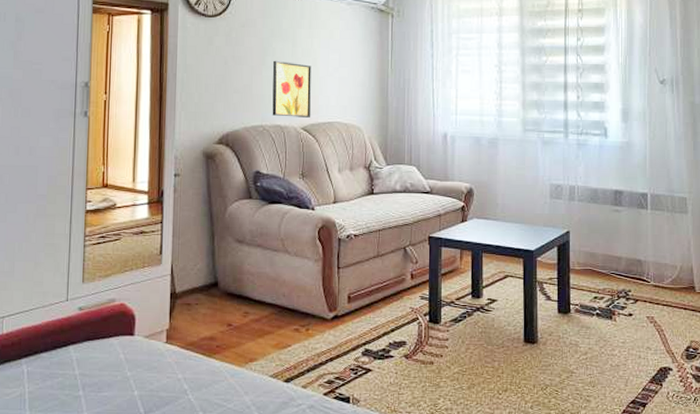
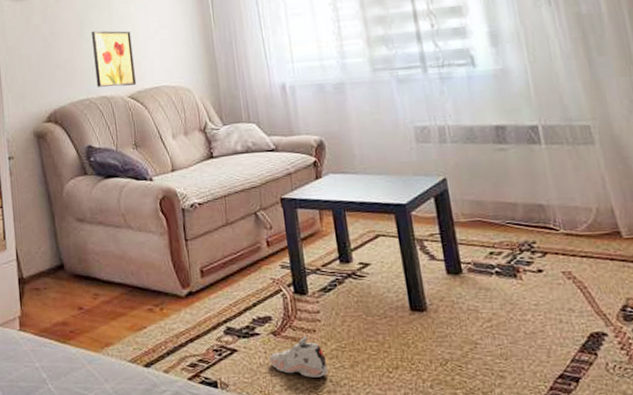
shoe: none [399,360,448,396] -> present [269,336,328,378]

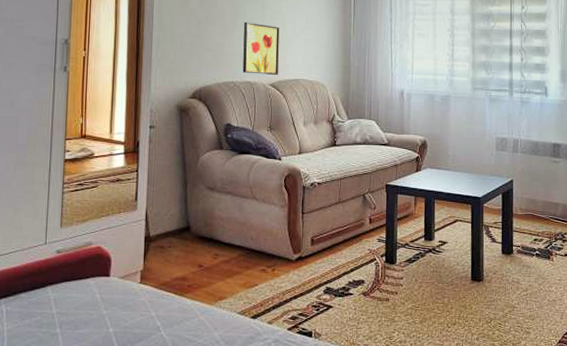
shoe: present [269,336,328,378] -> none [358,297,403,330]

